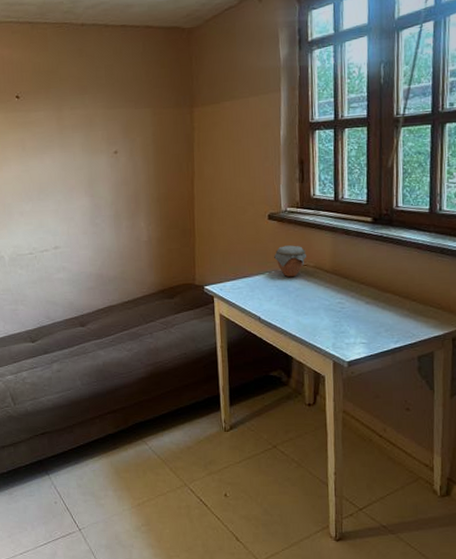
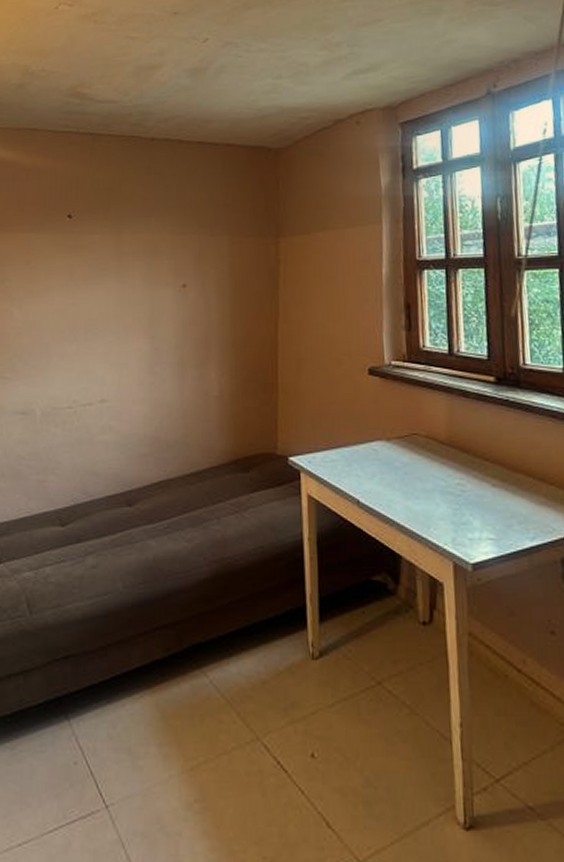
jar: present [274,245,307,278] -> none [376,408,417,449]

